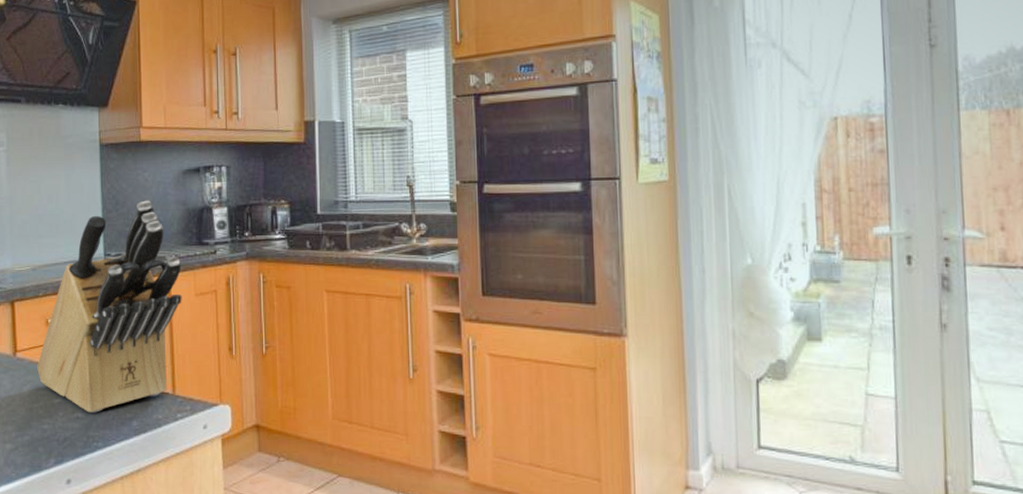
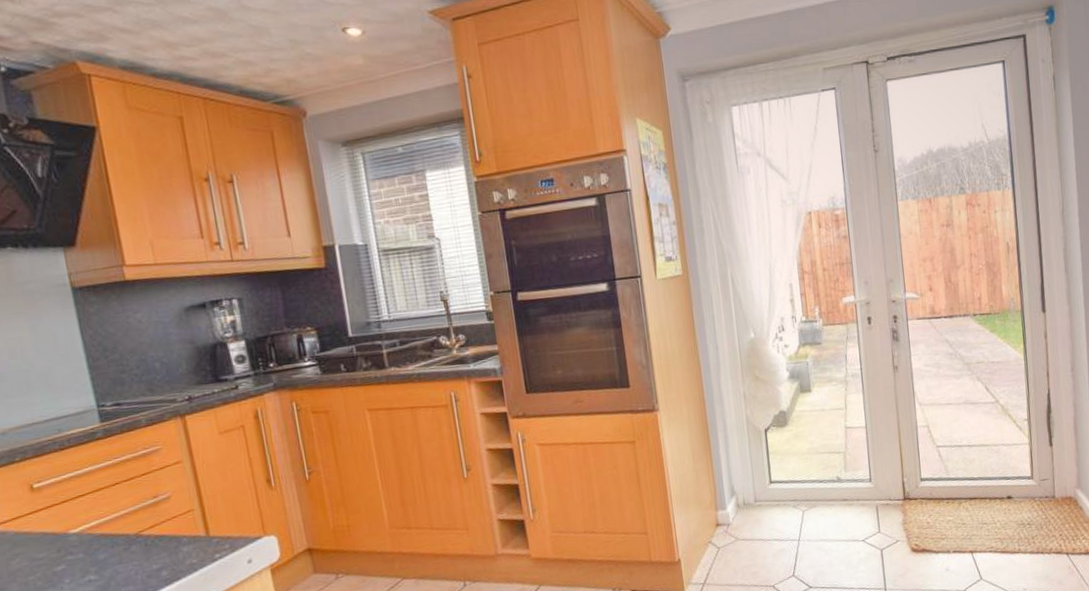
knife block: present [37,200,182,413] -> none [26,342,204,573]

